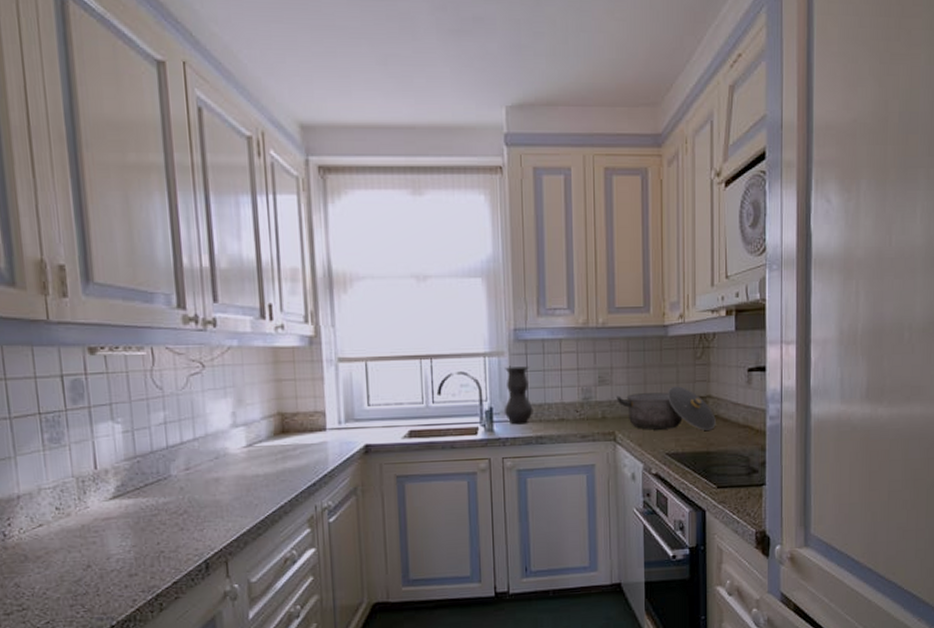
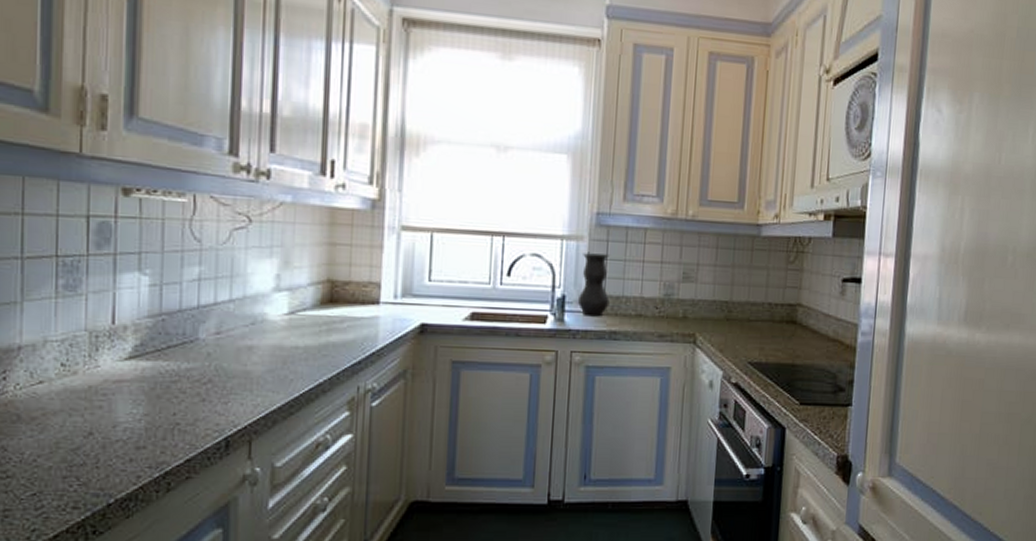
cooking pot: present [616,386,716,430] -> none [700,290,805,341]

